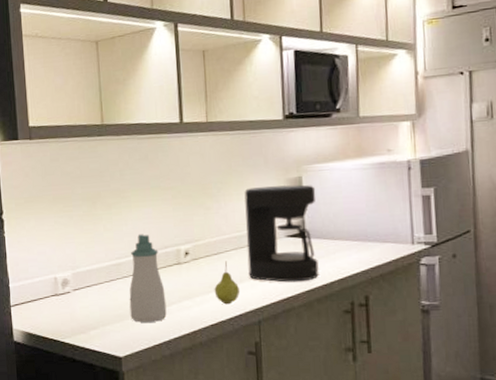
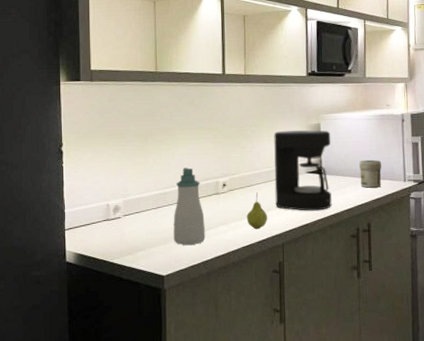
jar: none [353,218,383,253] -> present [359,159,382,188]

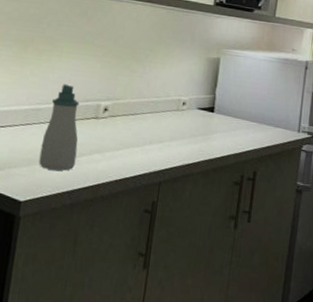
fruit: present [246,192,267,230] -> none [124,122,148,163]
coffee maker: present [274,130,332,211] -> none [158,60,230,152]
jar: present [359,159,382,188] -> none [252,103,278,135]

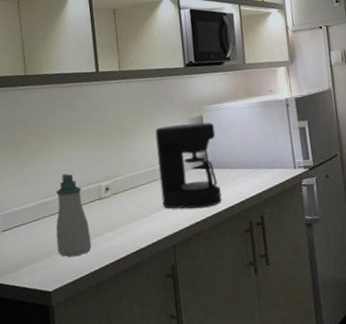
coffee maker: none [158,60,230,152] -> present [155,122,222,209]

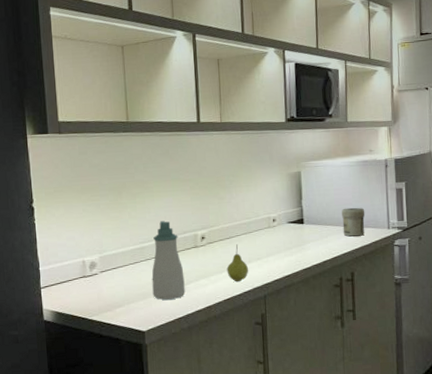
fruit: none [133,193,156,233] -> present [226,244,248,282]
coffee maker: present [155,122,222,209] -> none [253,178,314,262]
jar: none [246,148,271,179] -> present [342,207,365,237]

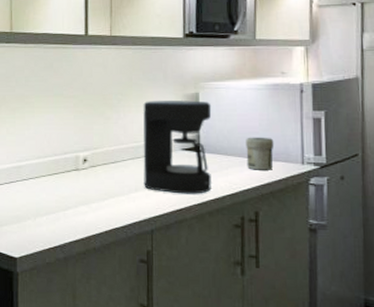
soap bottle: present [151,221,185,300] -> none [27,139,63,225]
fruit: present [226,244,248,282] -> none [110,170,134,212]
coffee maker: none [253,178,314,262] -> present [143,100,212,194]

